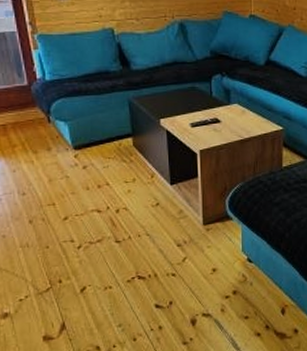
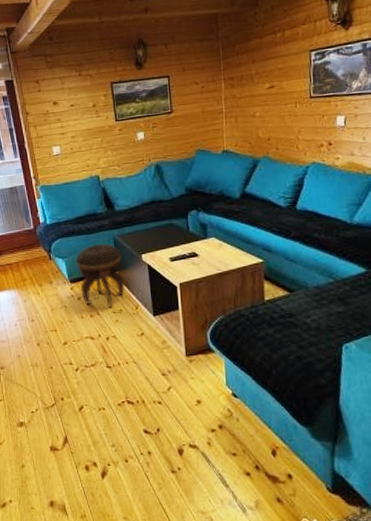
footstool: none [82,105,139,177] -> present [76,243,124,307]

